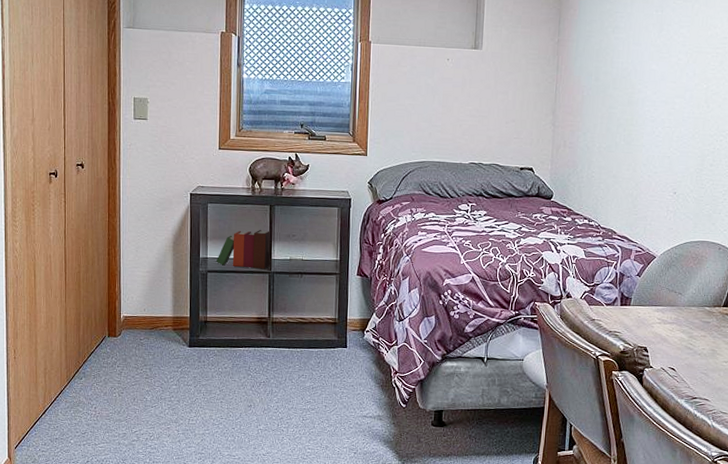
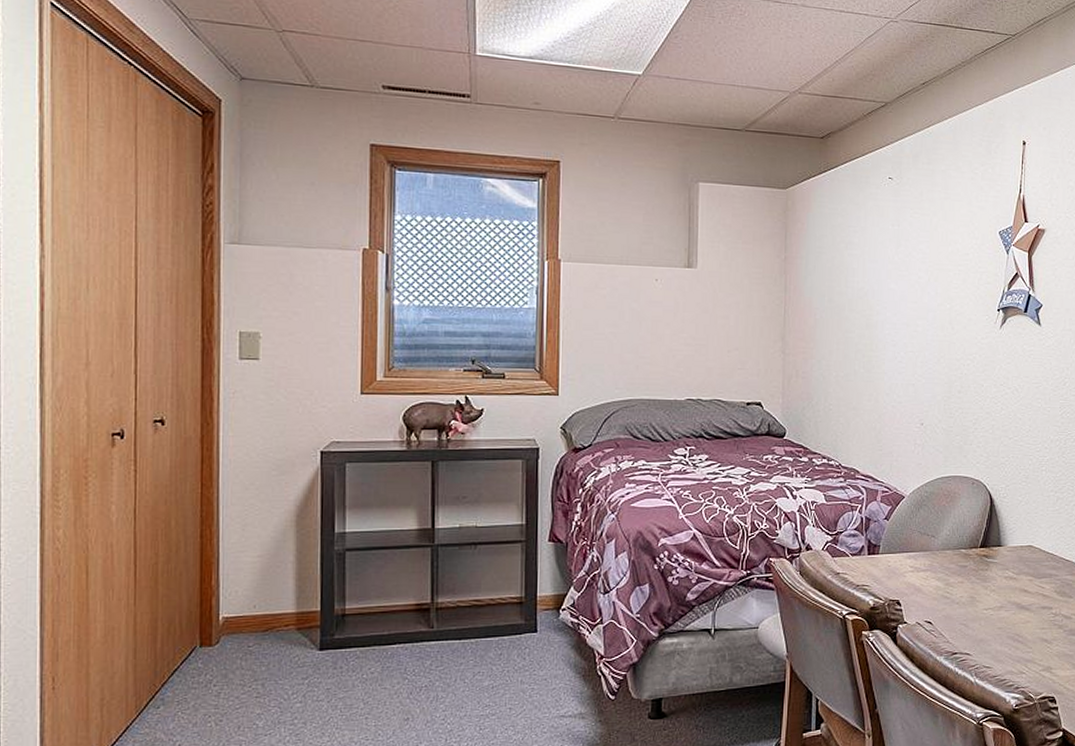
books: present [215,230,272,269] -> none [357,493,435,542]

